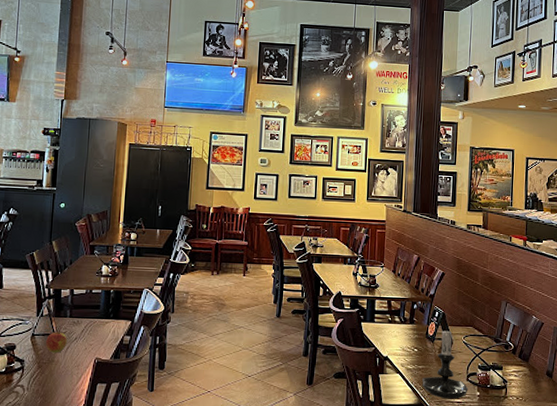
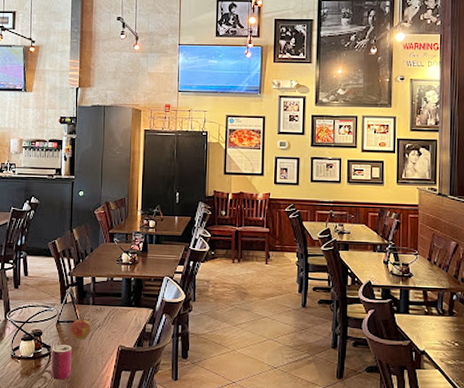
can: none [24,358,47,394] -> present [51,345,73,380]

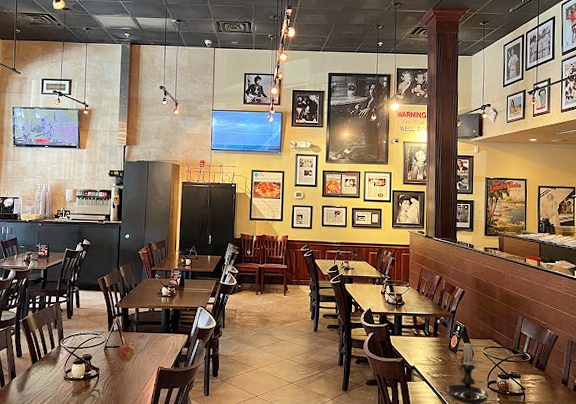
can: present [51,345,73,380] -> none [99,367,118,398]

